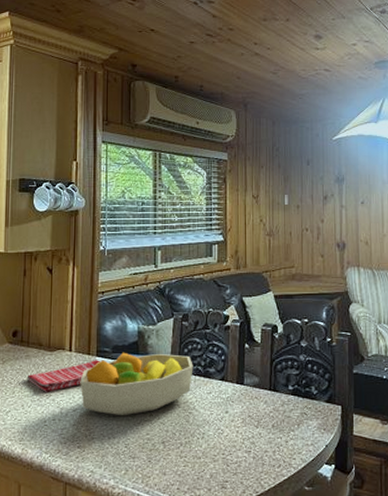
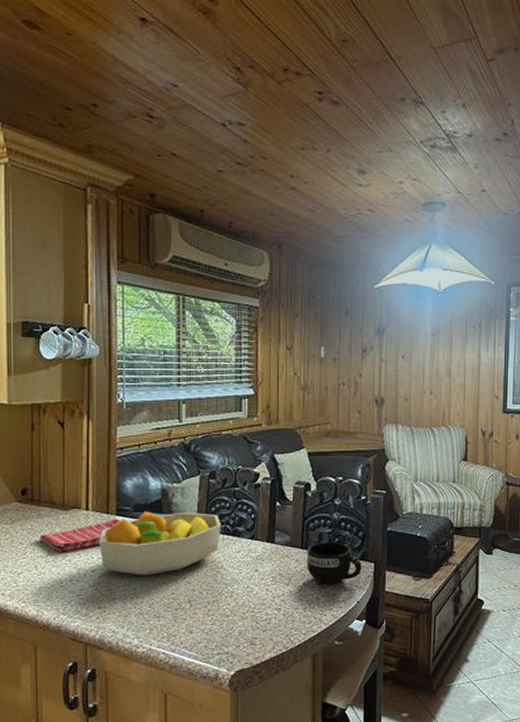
mug: none [275,384,329,427] -> present [307,542,362,584]

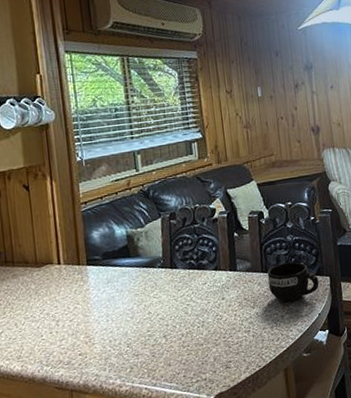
dish towel: present [40,519,120,553] -> none [17,268,92,308]
fruit bowl: present [98,511,221,576] -> none [73,251,187,320]

